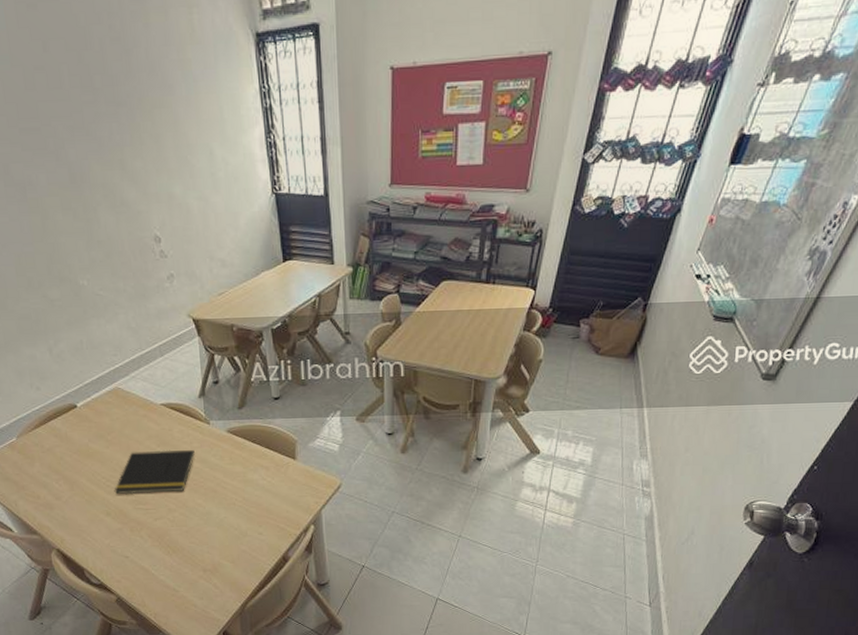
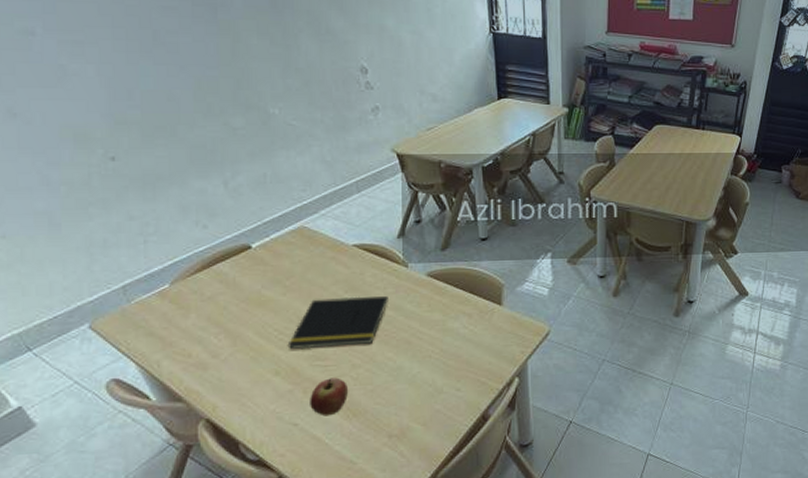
apple: none [136,519,167,551] -> present [310,377,348,416]

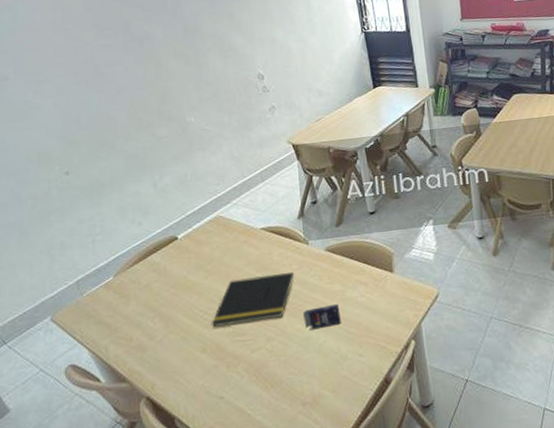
apple: present [310,377,348,416] -> none [232,351,265,388]
crayon box: none [396,333,439,360] -> present [303,303,341,330]

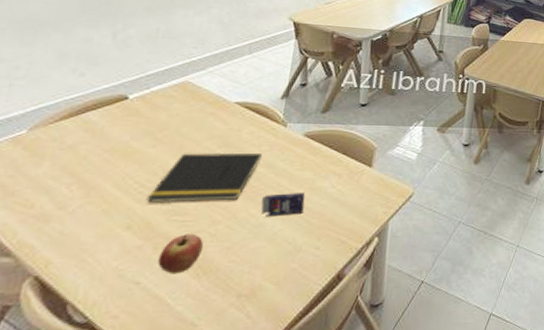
apple: none [232,351,265,388] -> present [157,233,204,274]

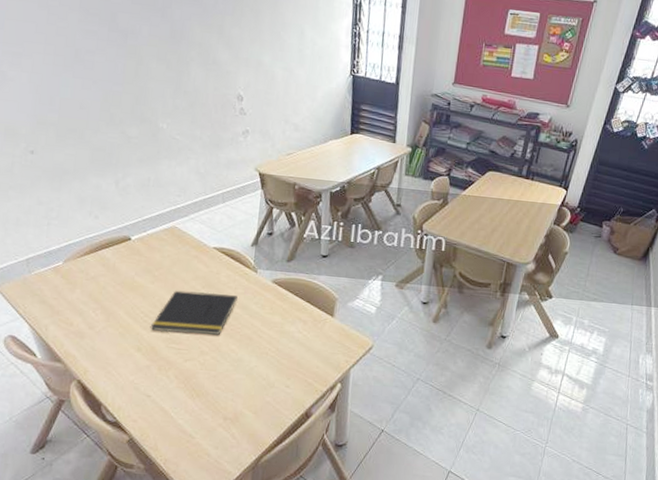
apple: present [157,233,204,274] -> none [162,360,195,393]
crayon box: present [261,192,306,217] -> none [239,333,276,354]

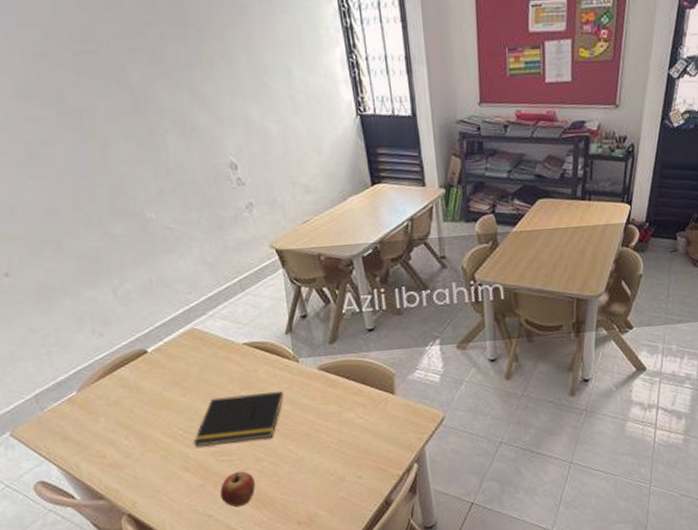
apple: none [162,360,195,393] -> present [220,471,255,507]

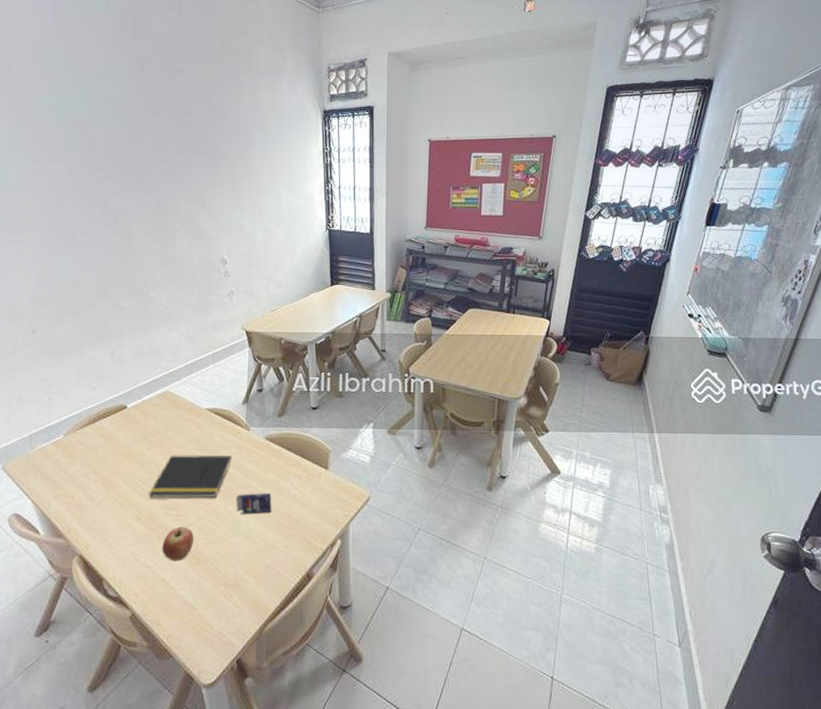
crayon box: none [295,424,337,452] -> present [236,492,272,515]

